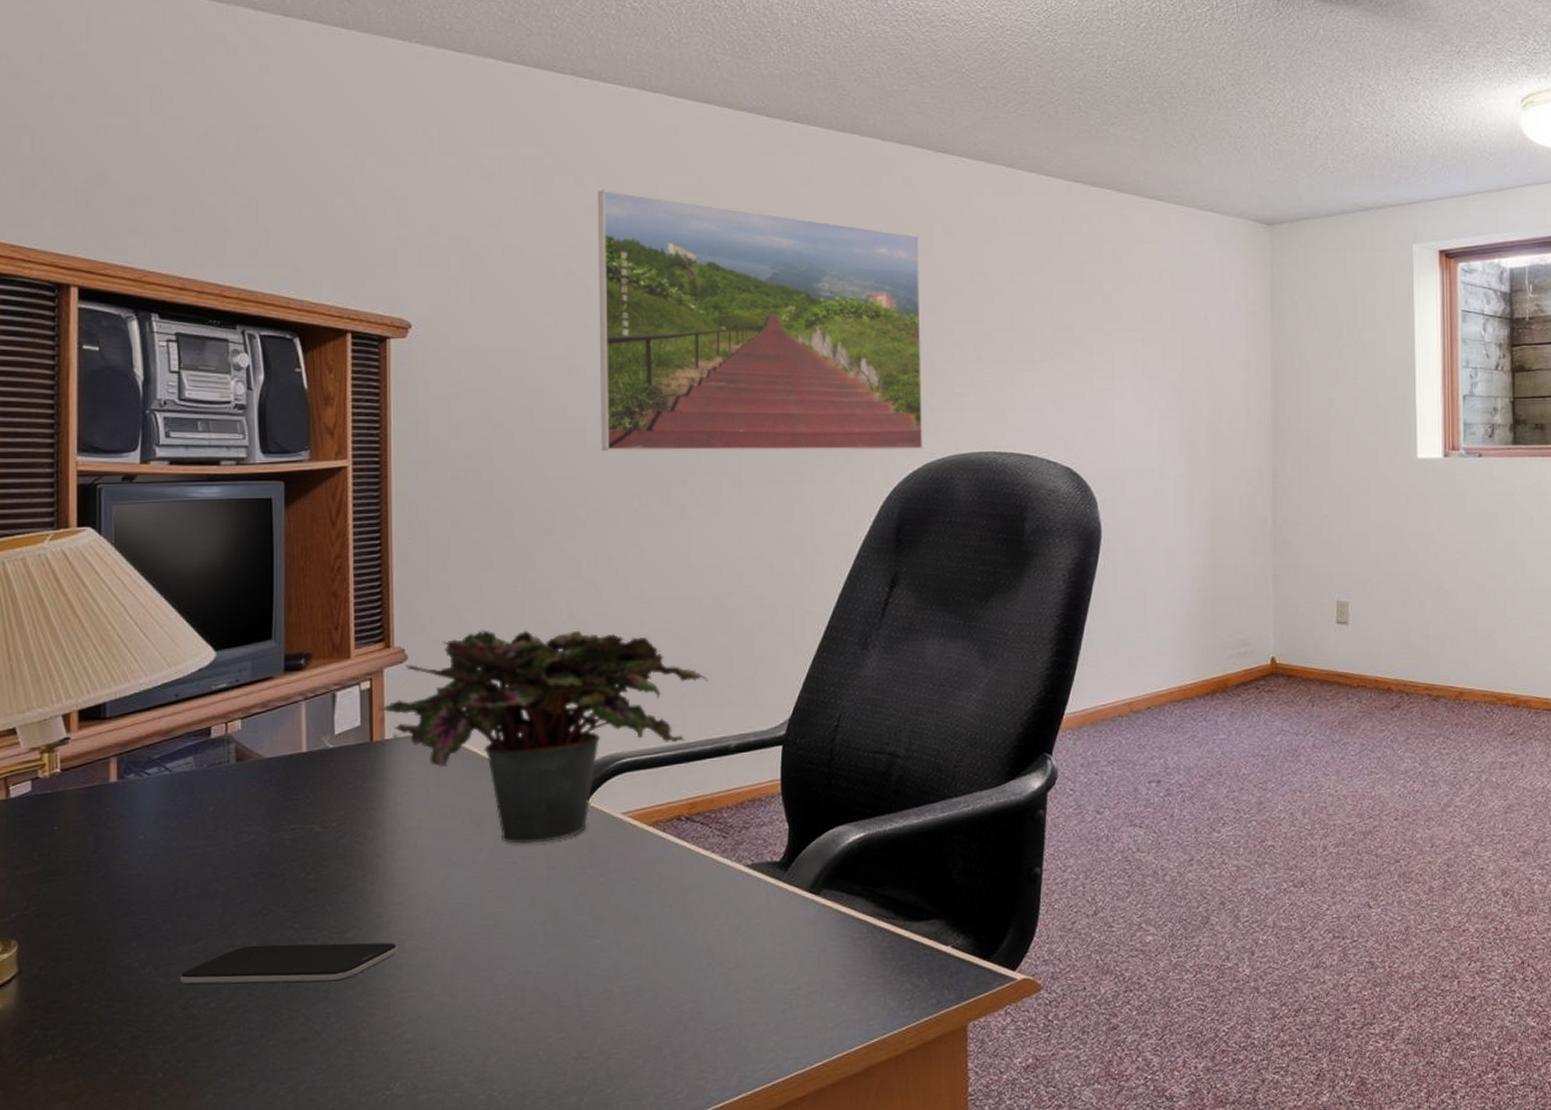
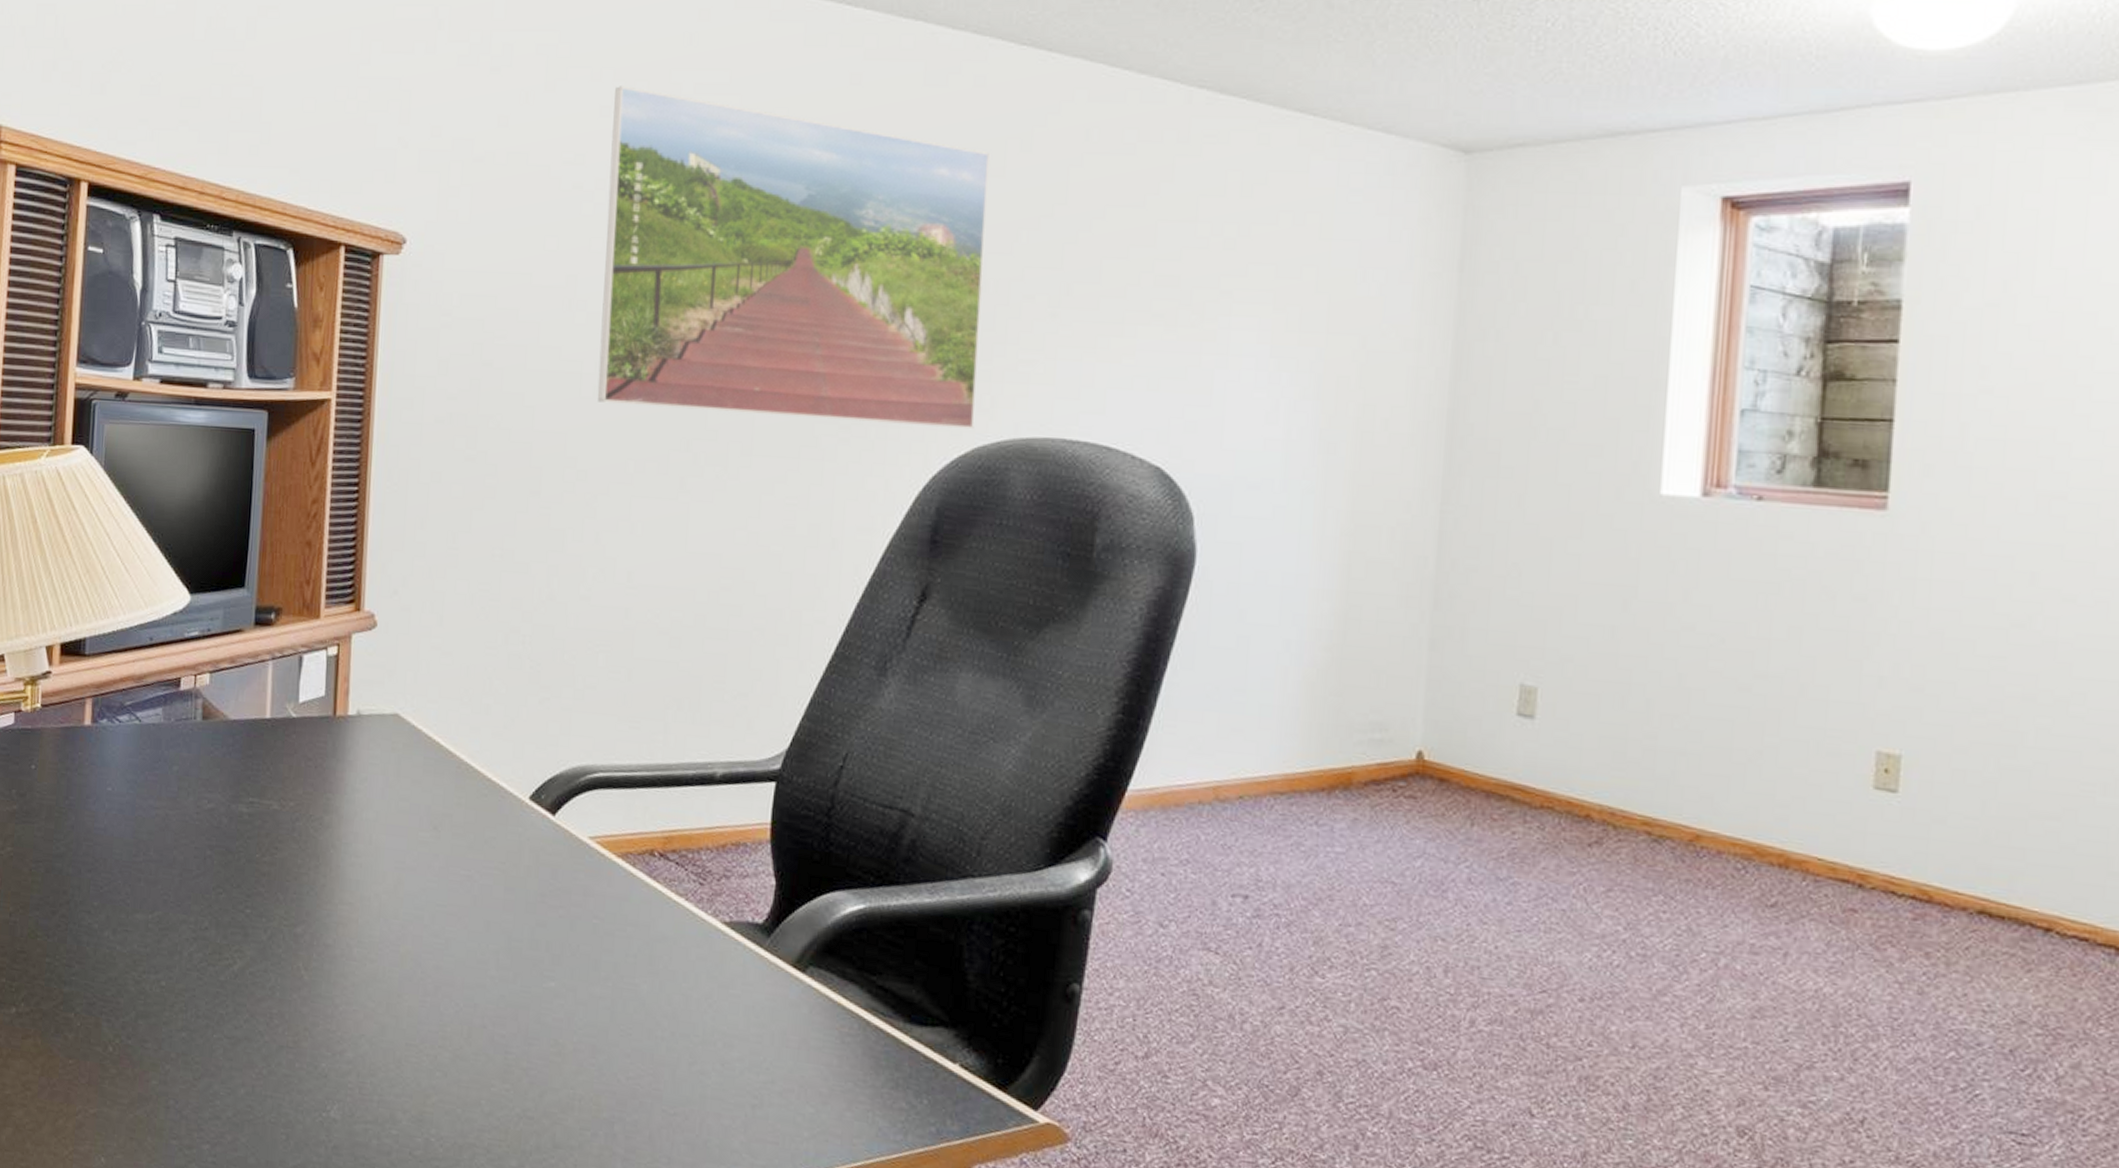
smartphone: present [180,943,397,985] -> none [135,924,345,982]
potted plant: present [382,630,708,844] -> none [347,601,697,859]

